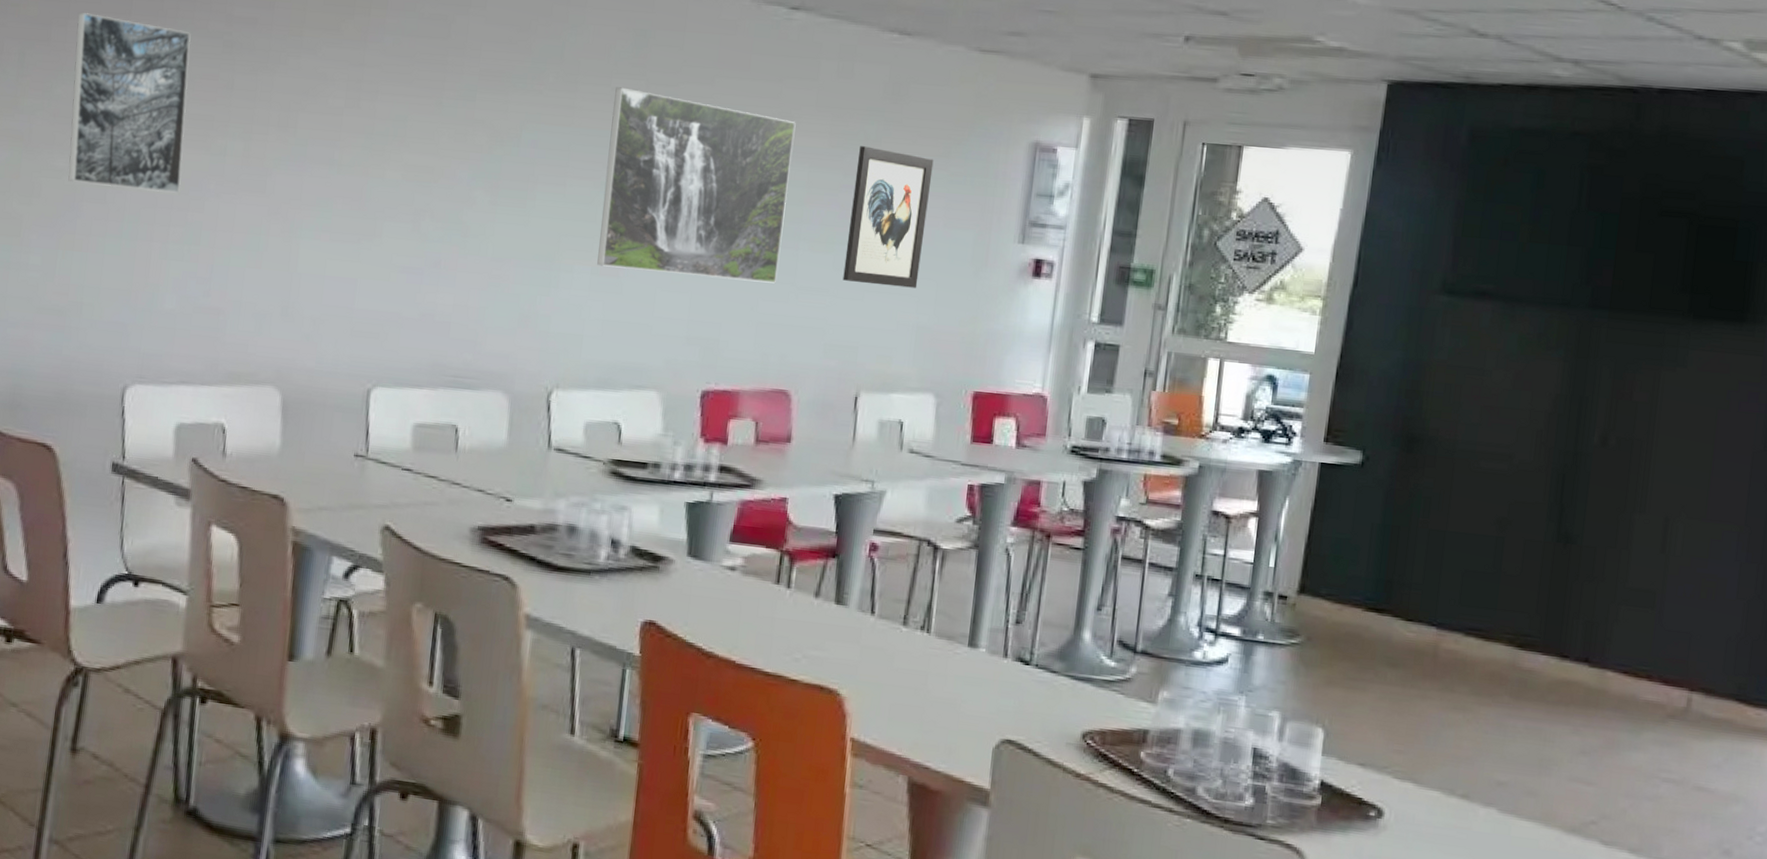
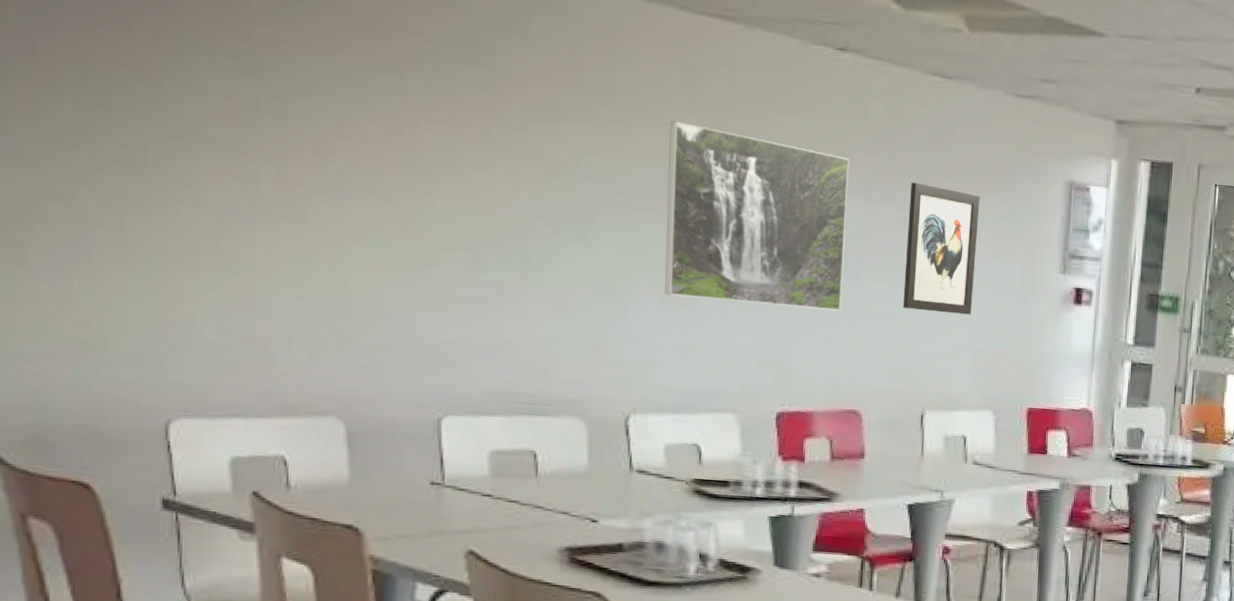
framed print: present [68,11,191,193] -> none [67,24,210,221]

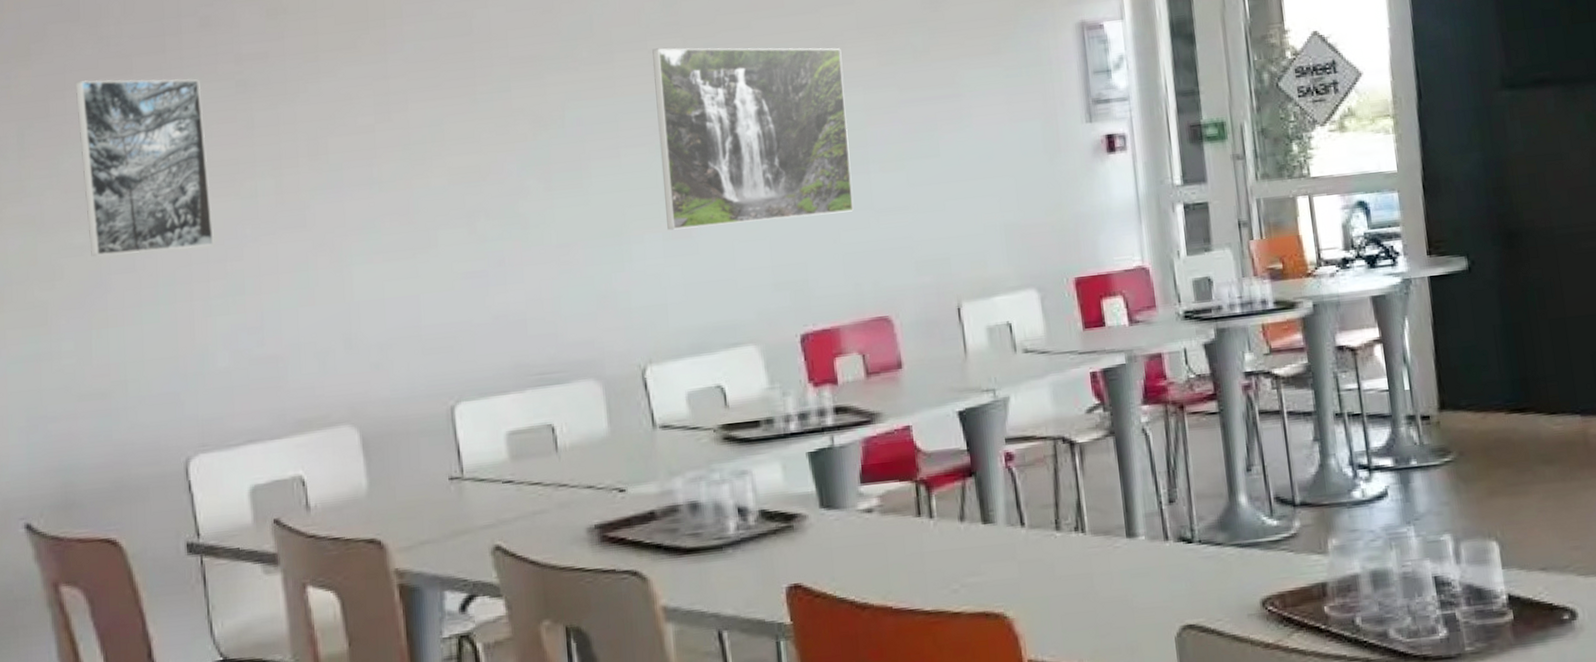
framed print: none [67,24,210,221] -> present [76,78,215,257]
wall art: present [903,182,980,315] -> none [909,57,996,195]

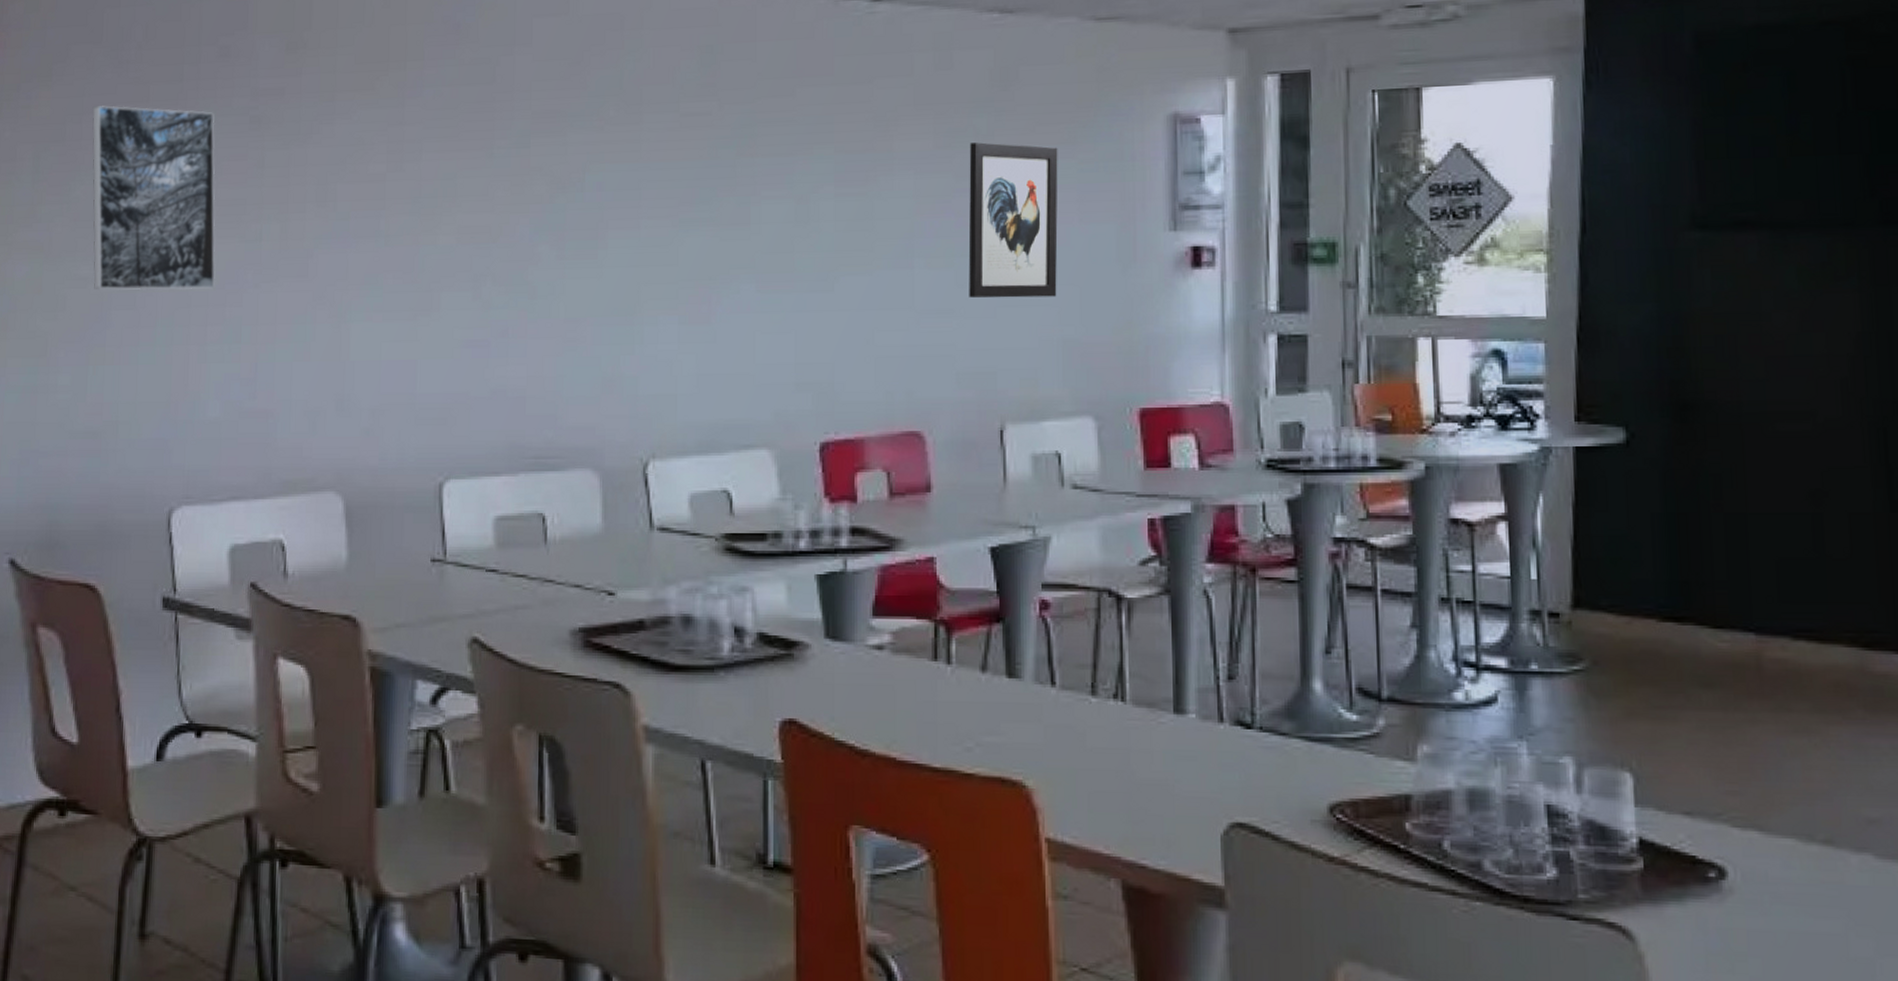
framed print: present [652,47,854,231] -> none [684,111,894,314]
wall art: none [909,57,996,195] -> present [968,142,1058,298]

